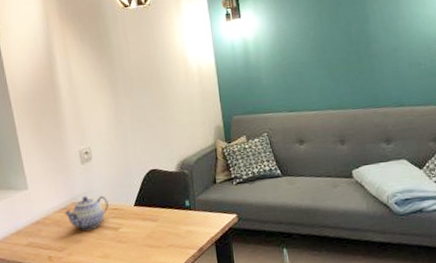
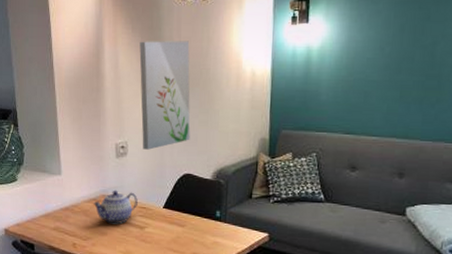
wall art: none [90,45,151,152] -> present [139,41,191,150]

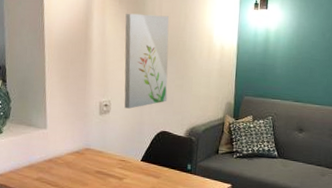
teapot: present [93,190,138,224] -> none [76,144,118,176]

